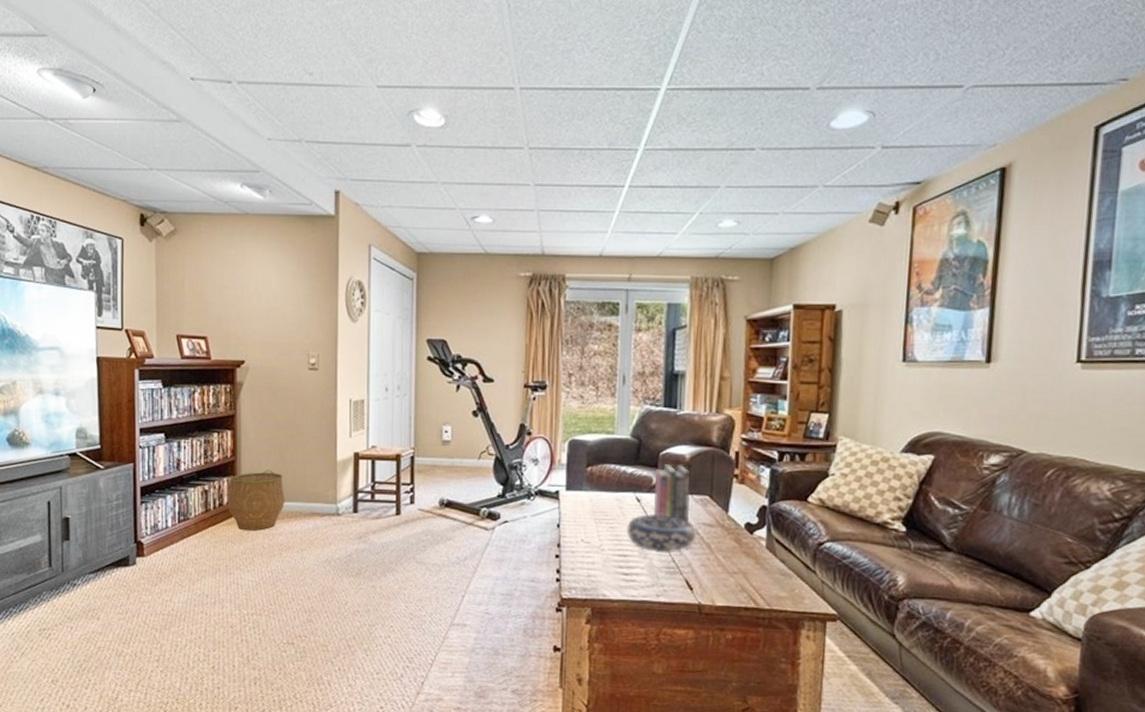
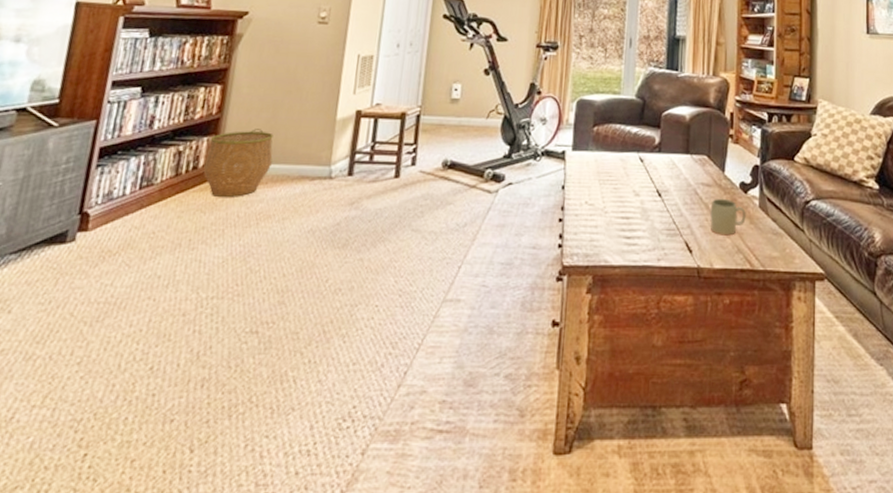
decorative bowl: present [626,513,697,551] -> none [629,174,696,213]
books: present [654,464,691,523] -> none [656,124,691,183]
mug: none [712,538,752,575] -> present [710,198,746,236]

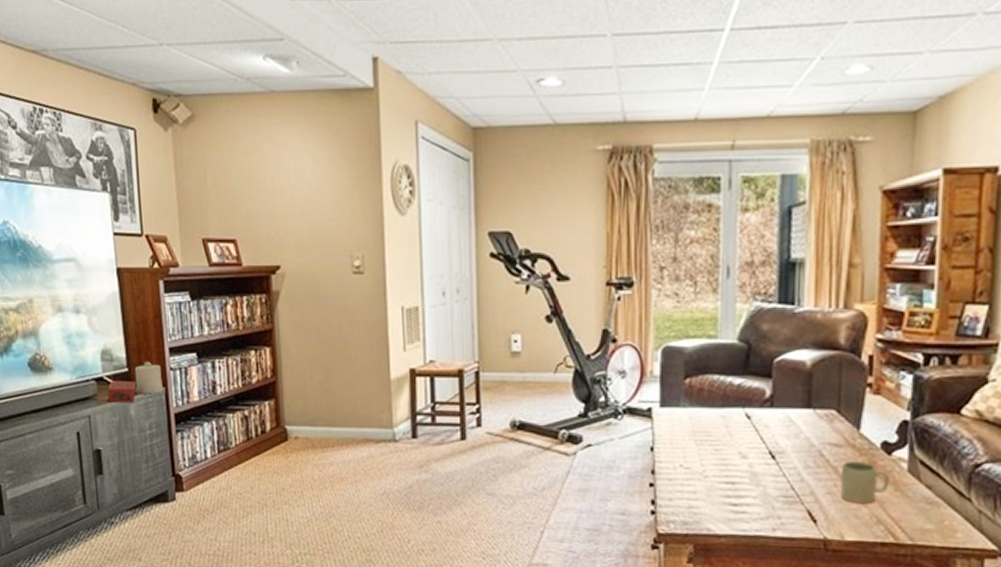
decorative box: none [23,112,65,136] -> present [107,381,137,404]
candle: none [61,93,98,128] -> present [134,361,164,396]
basket: present [203,129,274,198] -> none [271,391,334,461]

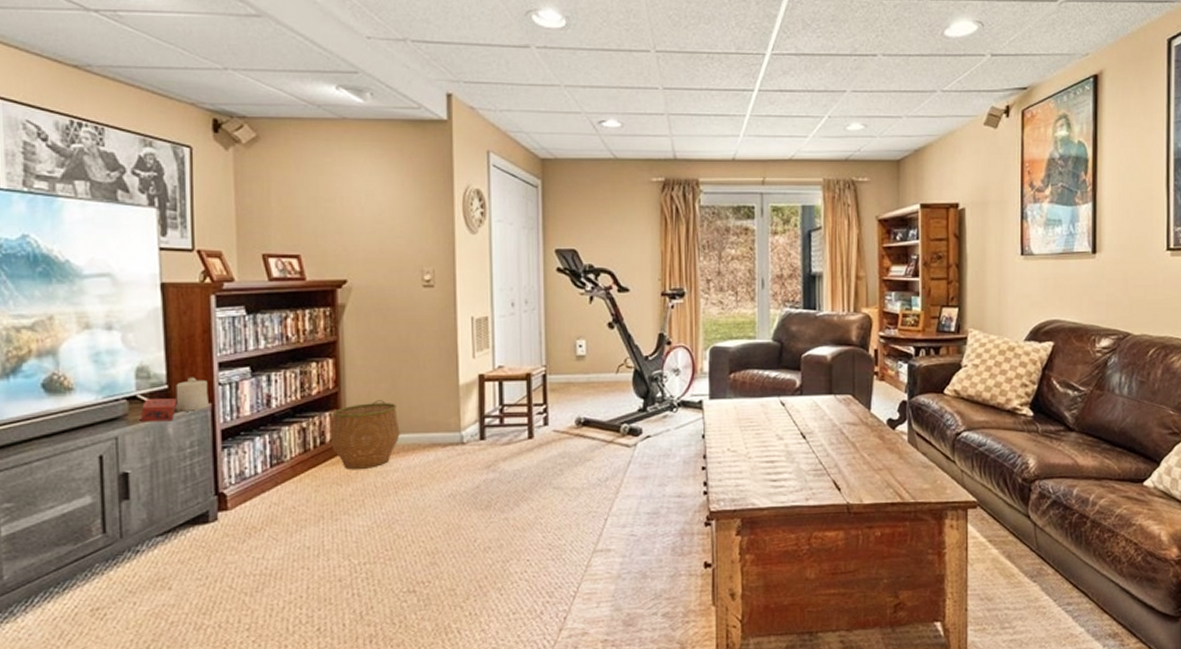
basket: none [271,391,334,461] -> present [331,400,400,470]
mug: present [840,460,890,504] -> none [857,436,895,472]

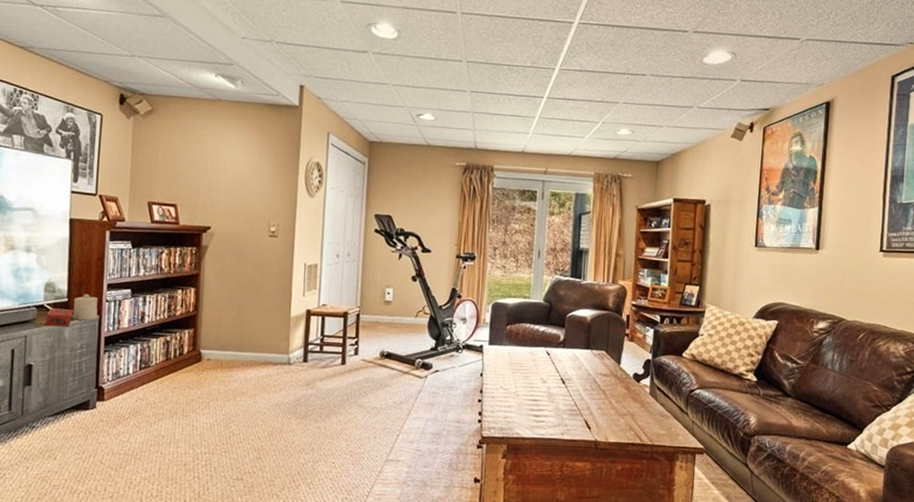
basket: present [331,400,400,470] -> none [187,324,242,378]

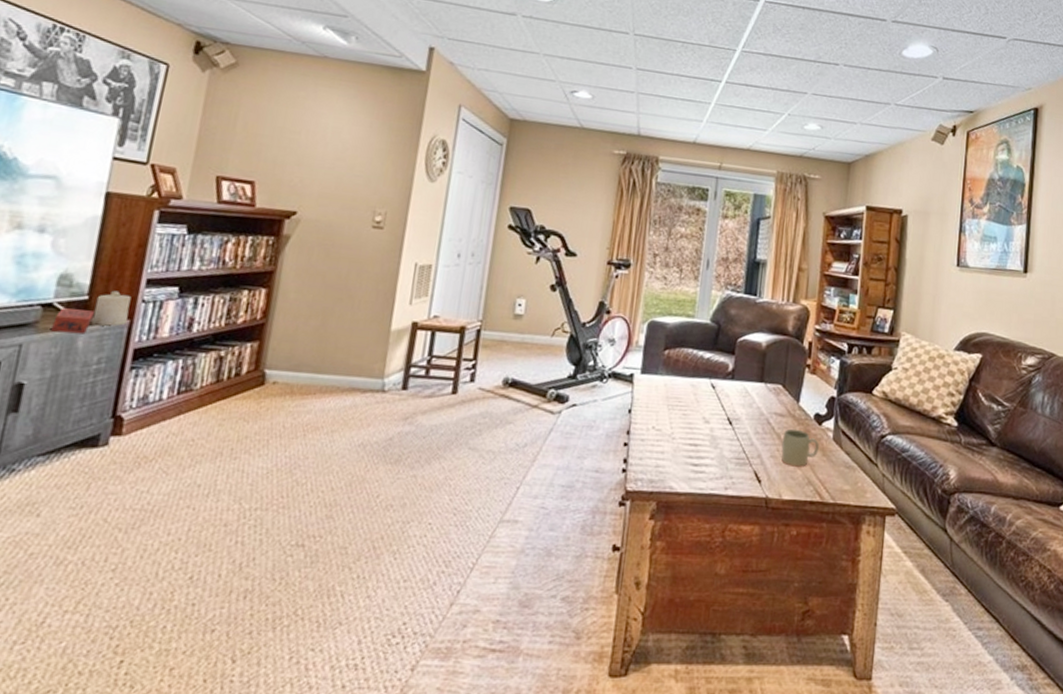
mug: none [606,386,638,417] -> present [781,428,819,467]

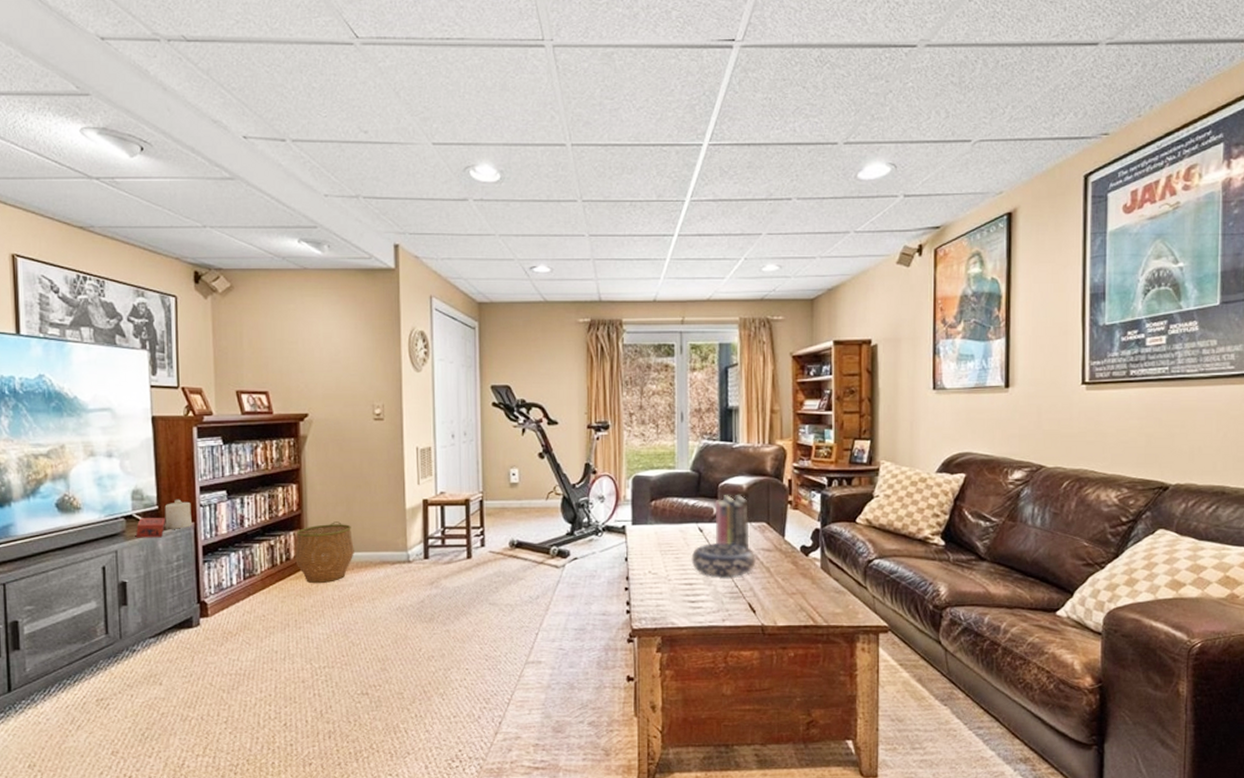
basket: none [246,336,323,407] -> present [295,522,354,584]
decorative bowl: none [699,401,768,441] -> present [691,542,757,578]
books: none [727,351,766,412] -> present [715,495,750,549]
mug: present [781,428,819,467] -> none [772,561,808,596]

